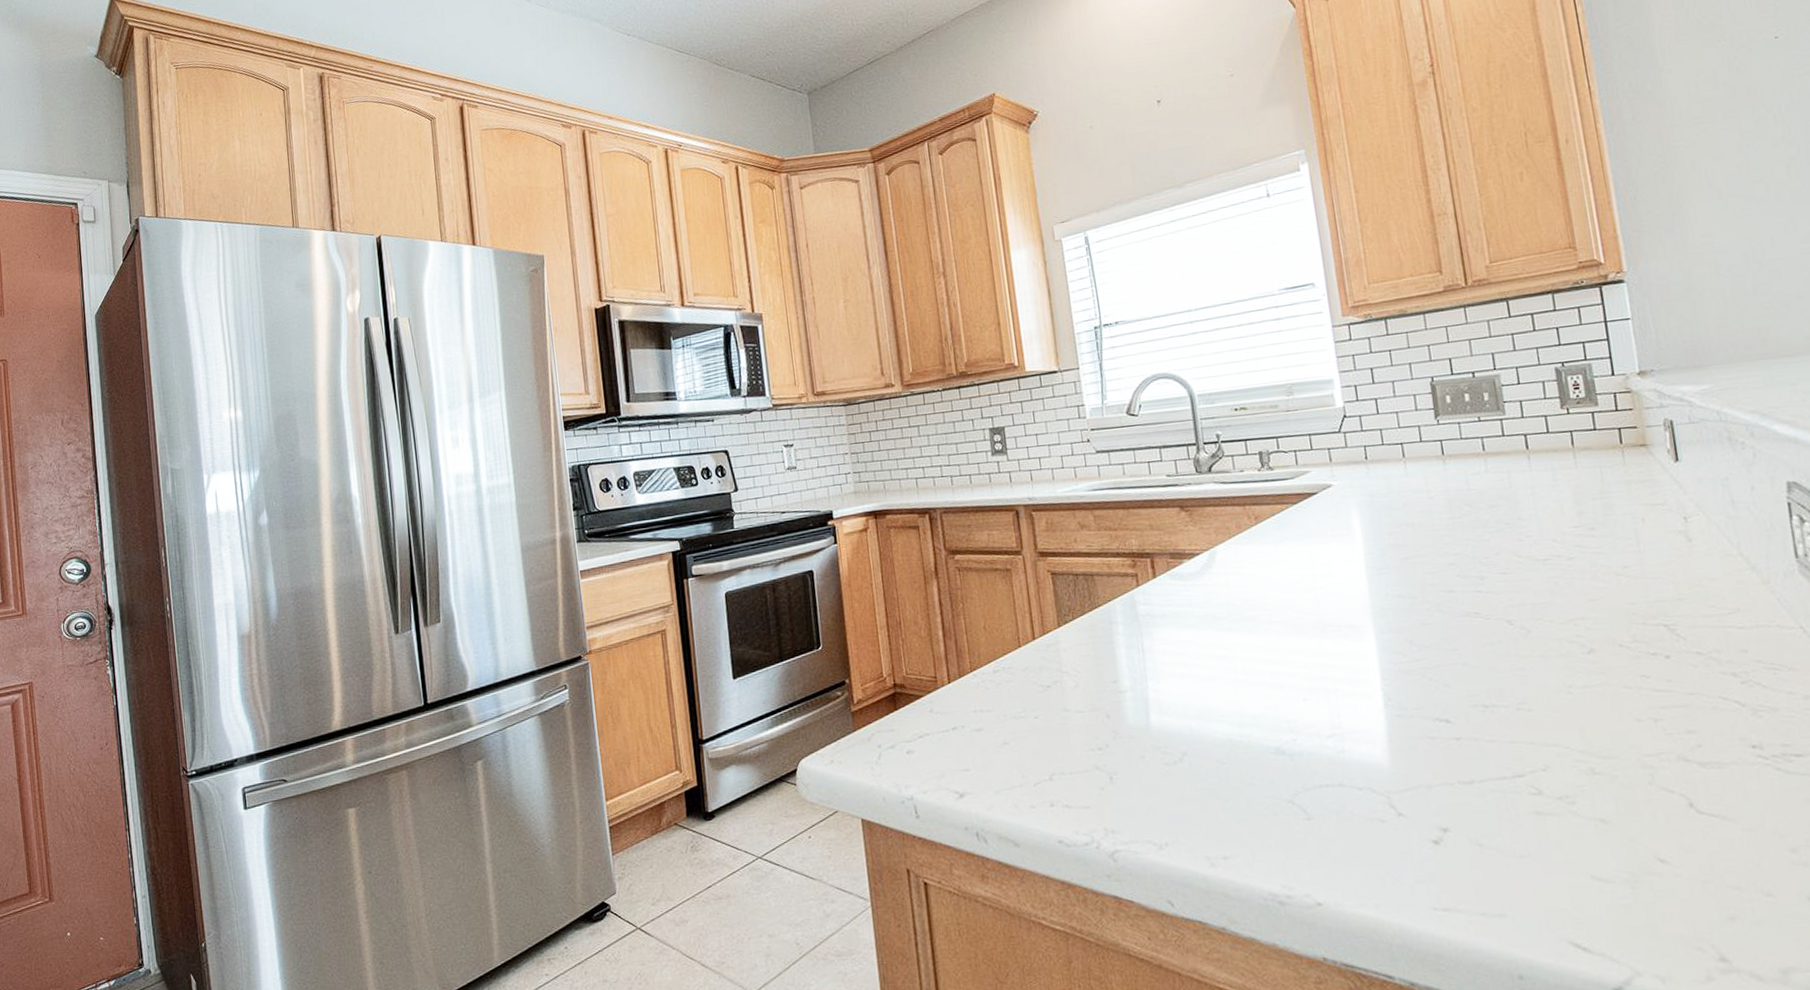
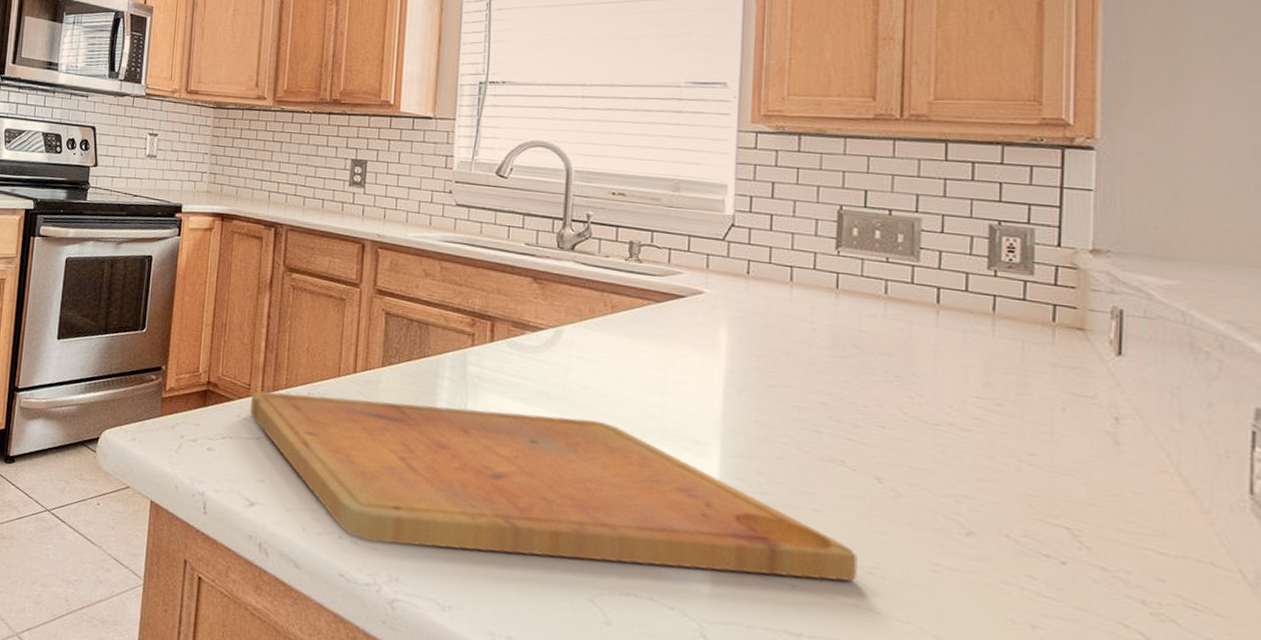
cutting board: none [939,629,1509,802] -> present [250,391,858,581]

